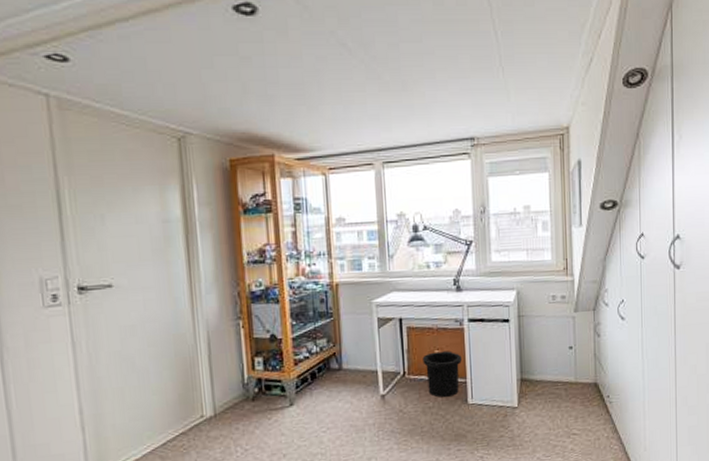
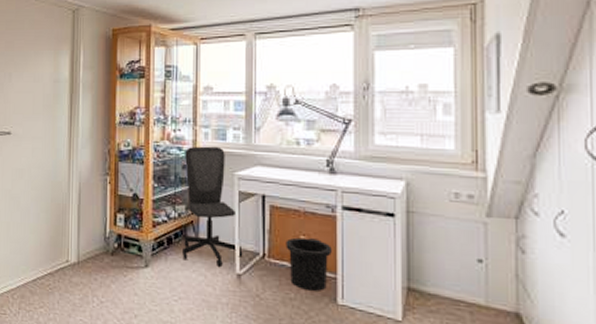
office chair: none [322,277,385,392] -> present [182,146,243,267]

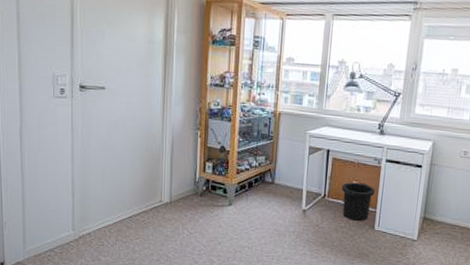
office chair: present [182,146,243,267] -> none [260,108,309,204]

